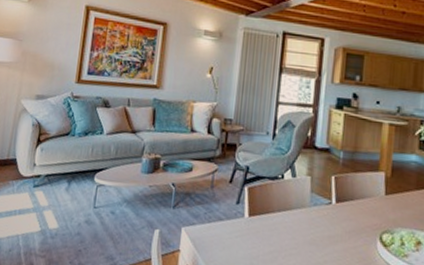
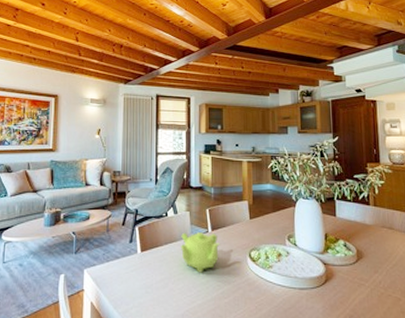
teapot: none [295,200,345,251] -> present [180,232,220,273]

